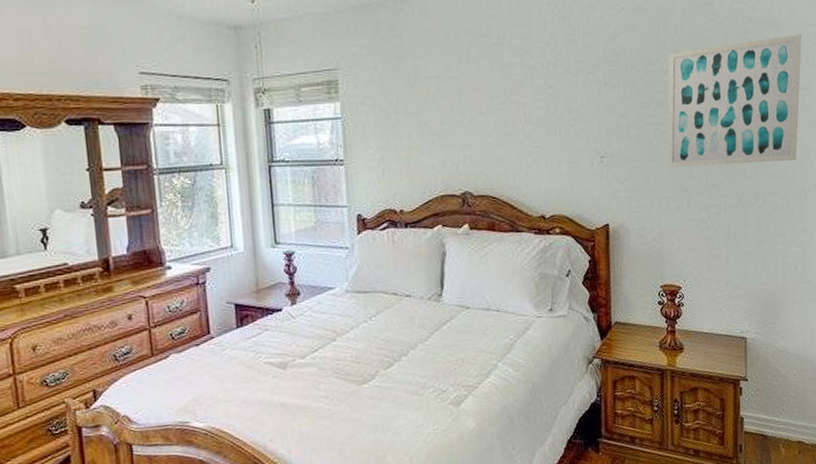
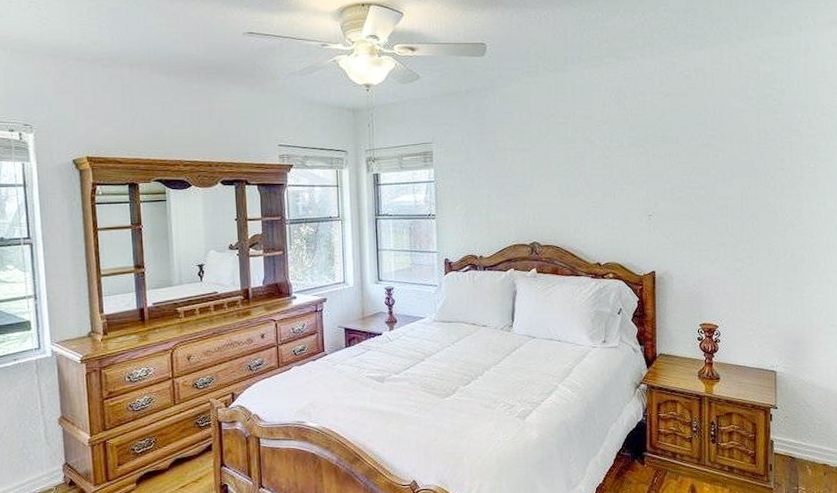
wall art: present [667,34,802,168] -> none [706,114,826,225]

